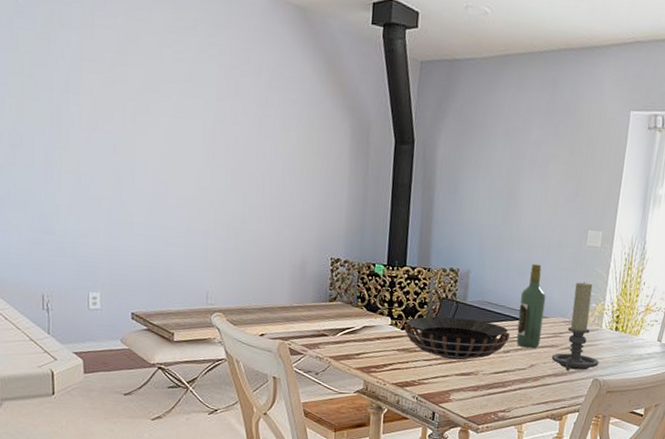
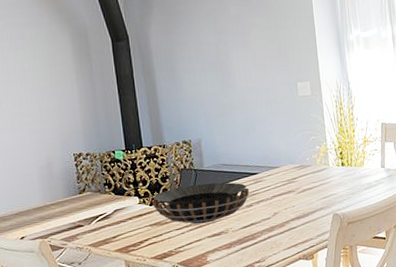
wine bottle: present [516,264,546,349] -> none [250,121,278,199]
candle holder: present [551,281,600,371] -> none [290,128,335,212]

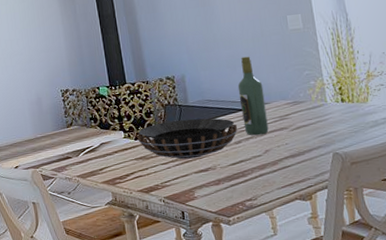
wine bottle: none [250,121,278,199] -> present [237,56,269,136]

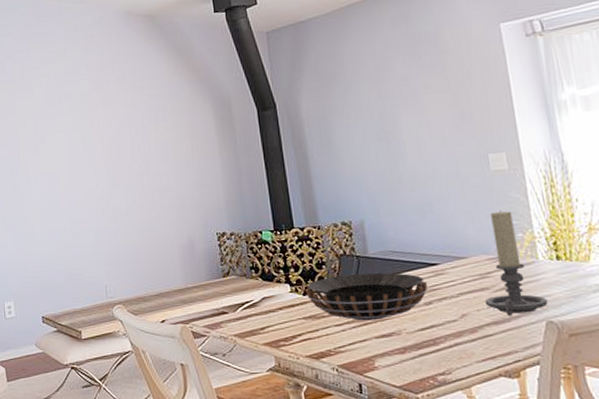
wine bottle: present [237,56,269,136] -> none [428,200,466,296]
candle holder: none [283,63,335,150] -> present [484,210,549,317]

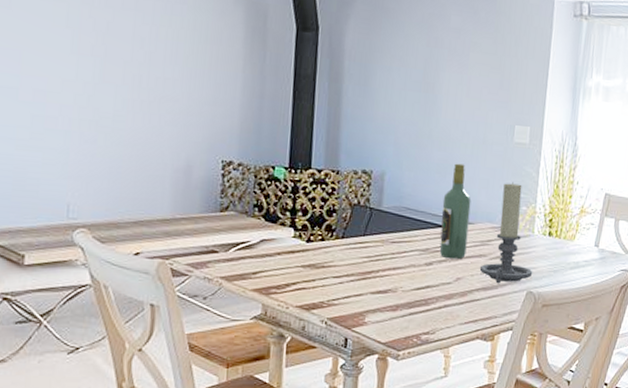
decorative bowl: present [305,272,428,321] -> none [309,226,433,276]
wine bottle: none [428,200,466,296] -> present [439,163,471,260]

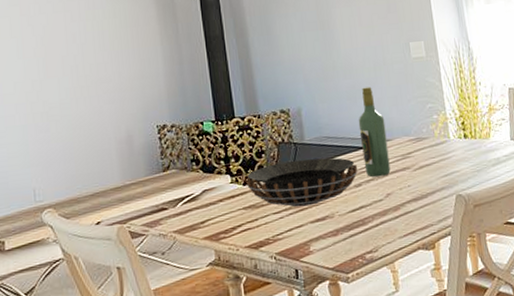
decorative bowl: none [309,226,433,276] -> present [245,157,358,207]
candle holder: present [479,182,533,284] -> none [406,94,458,193]

